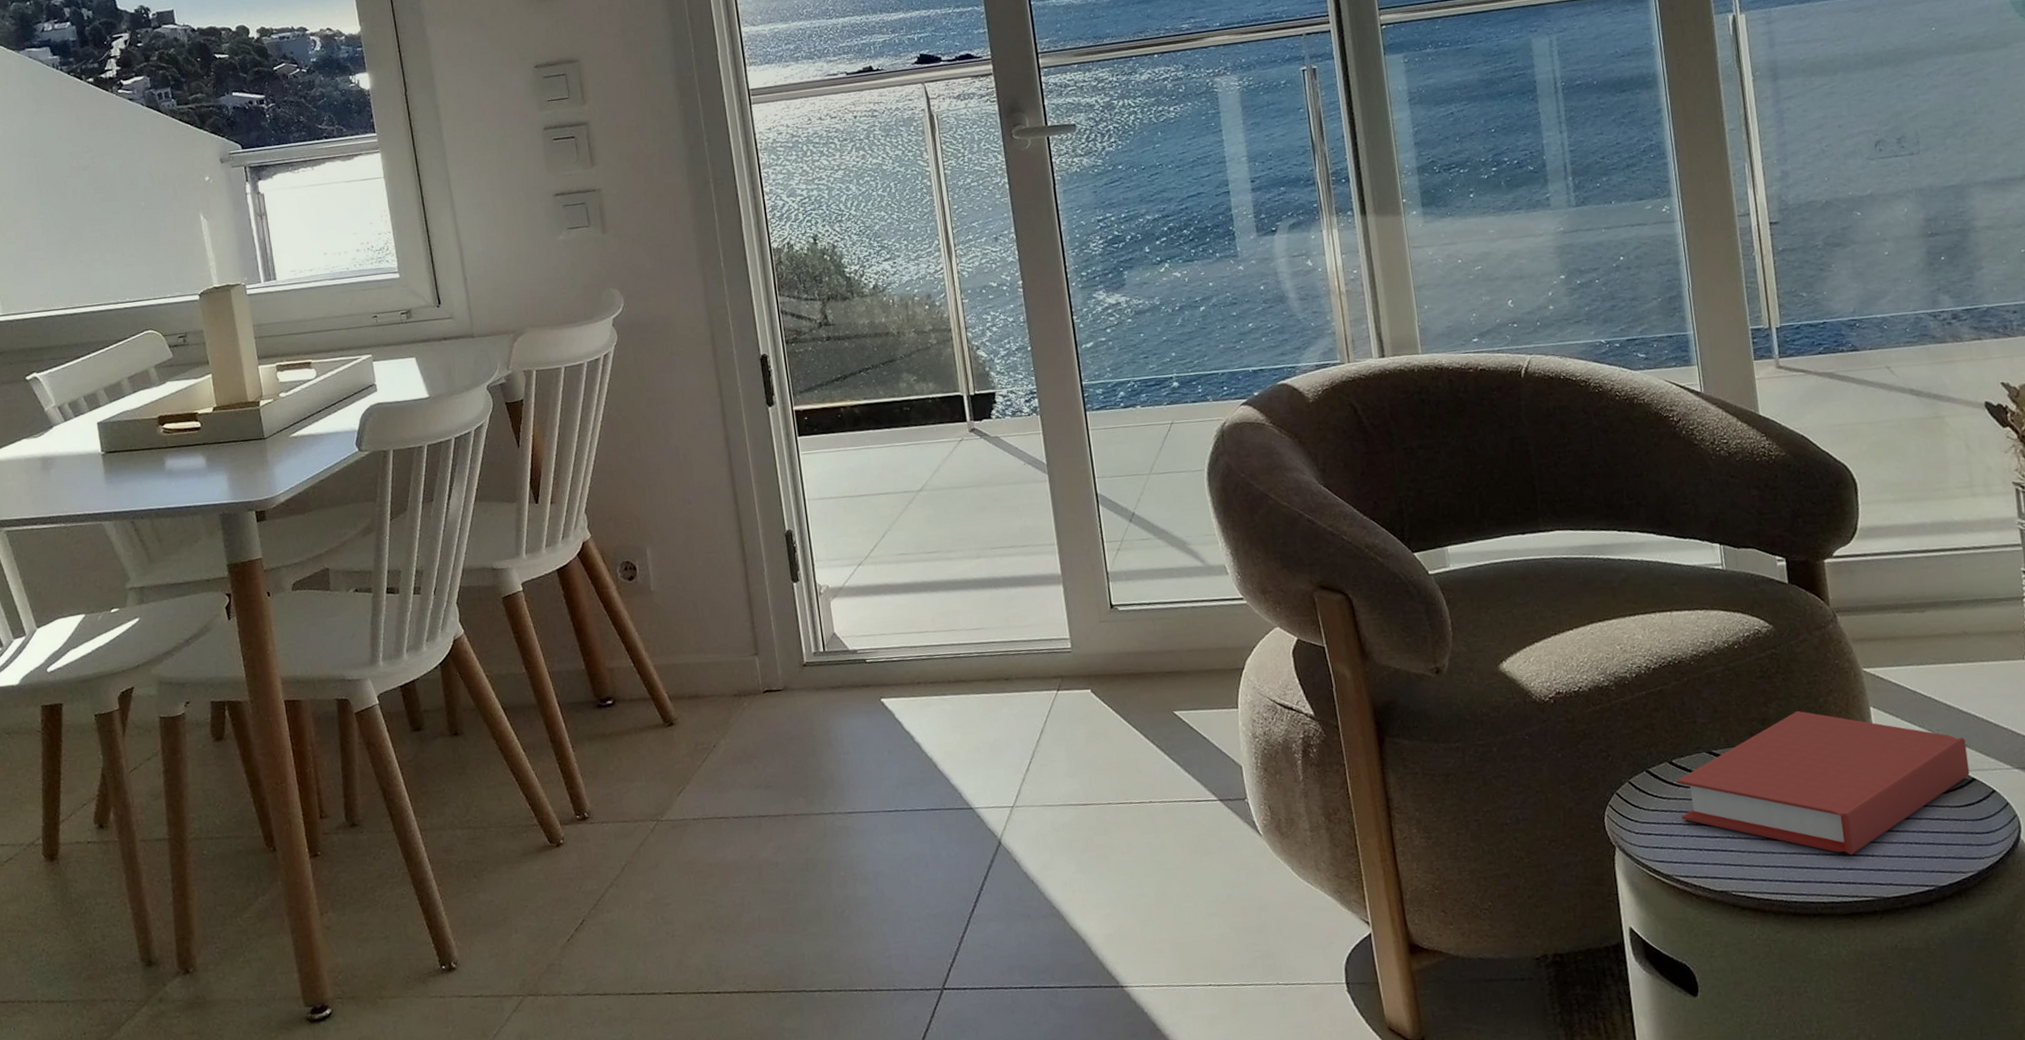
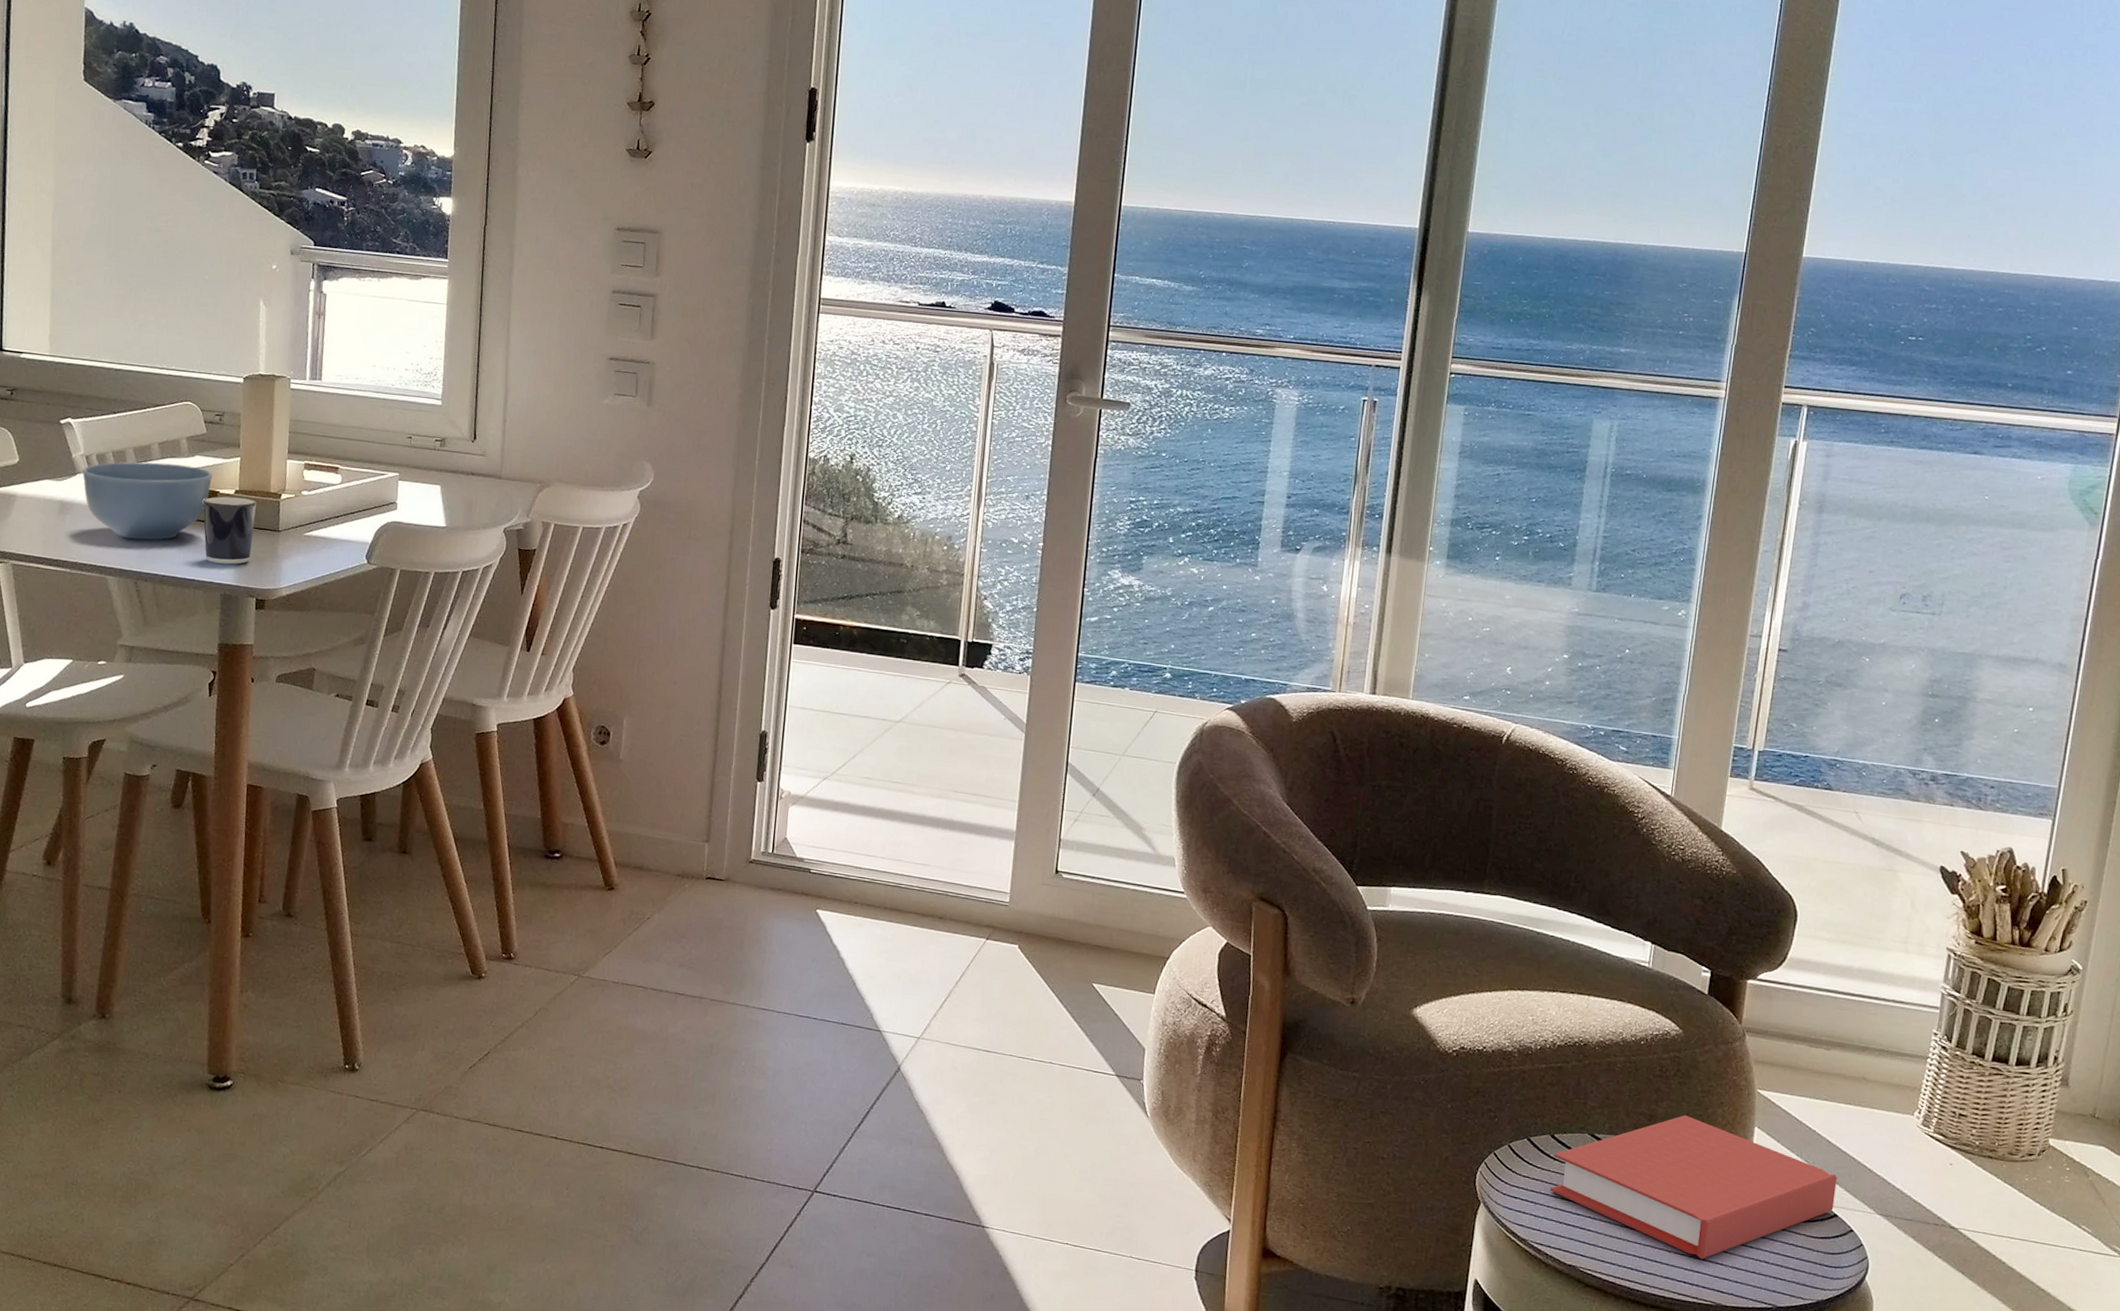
bowl: none [57,393,189,480] -> present [82,462,213,540]
mug: none [184,412,242,485] -> present [203,496,256,565]

